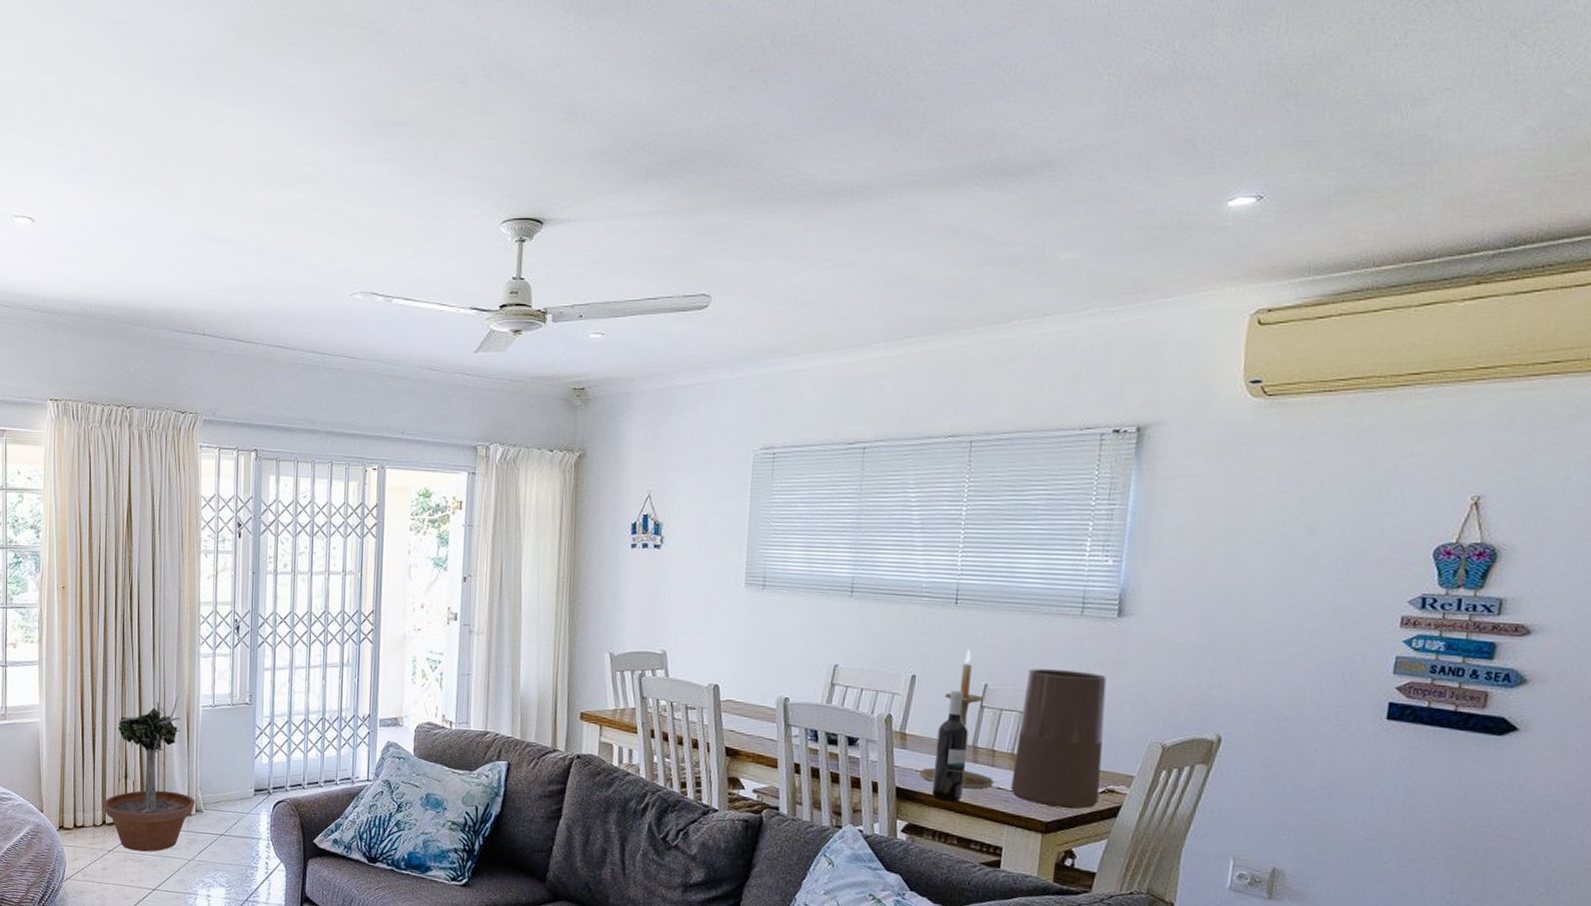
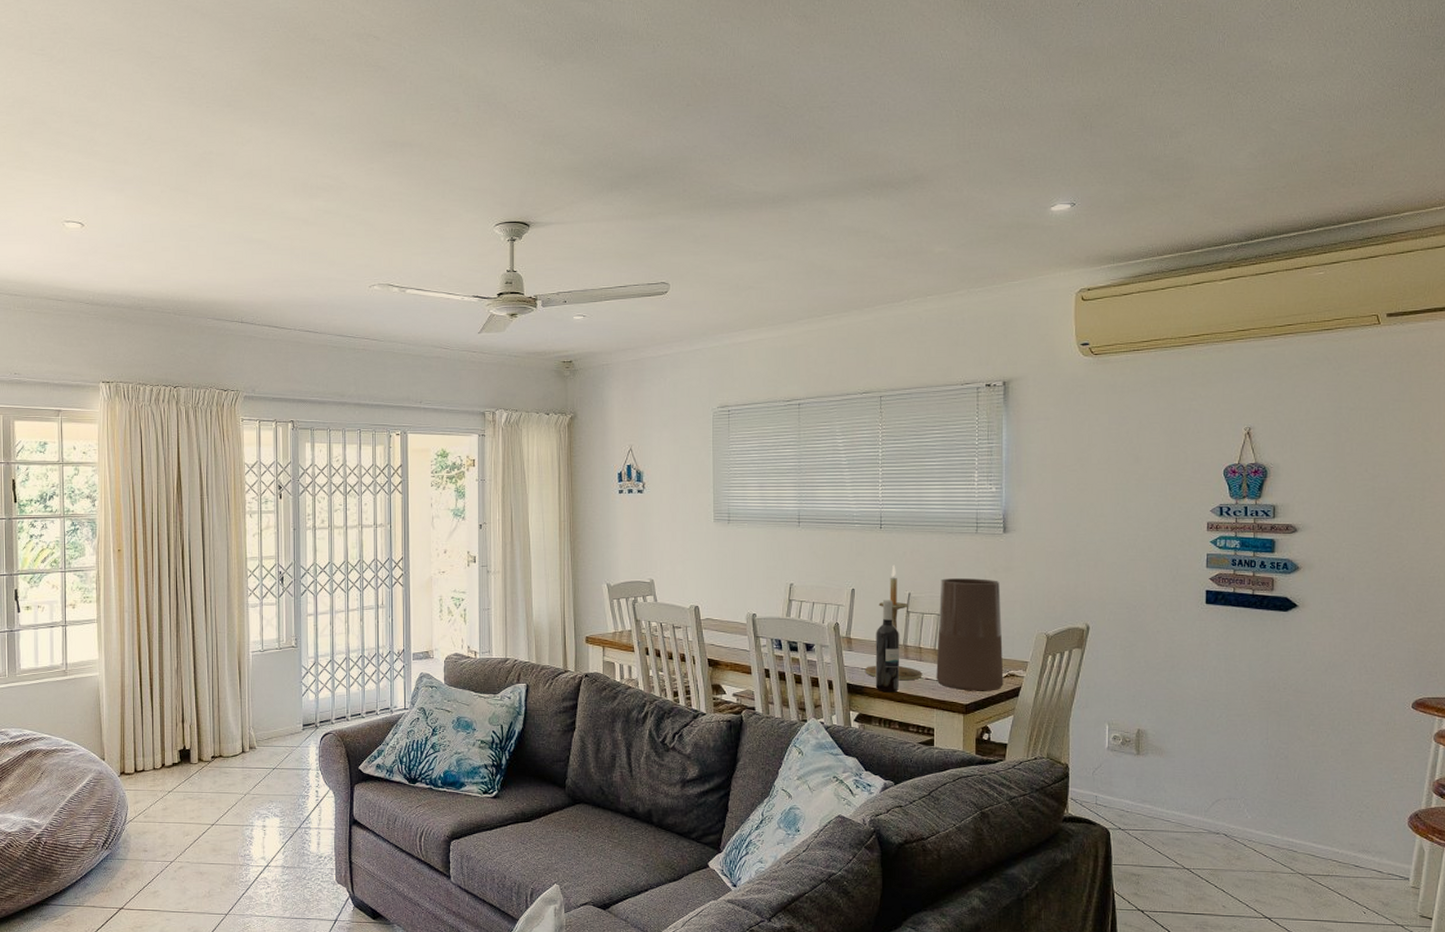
potted tree: present [102,696,195,852] -> none [161,644,249,790]

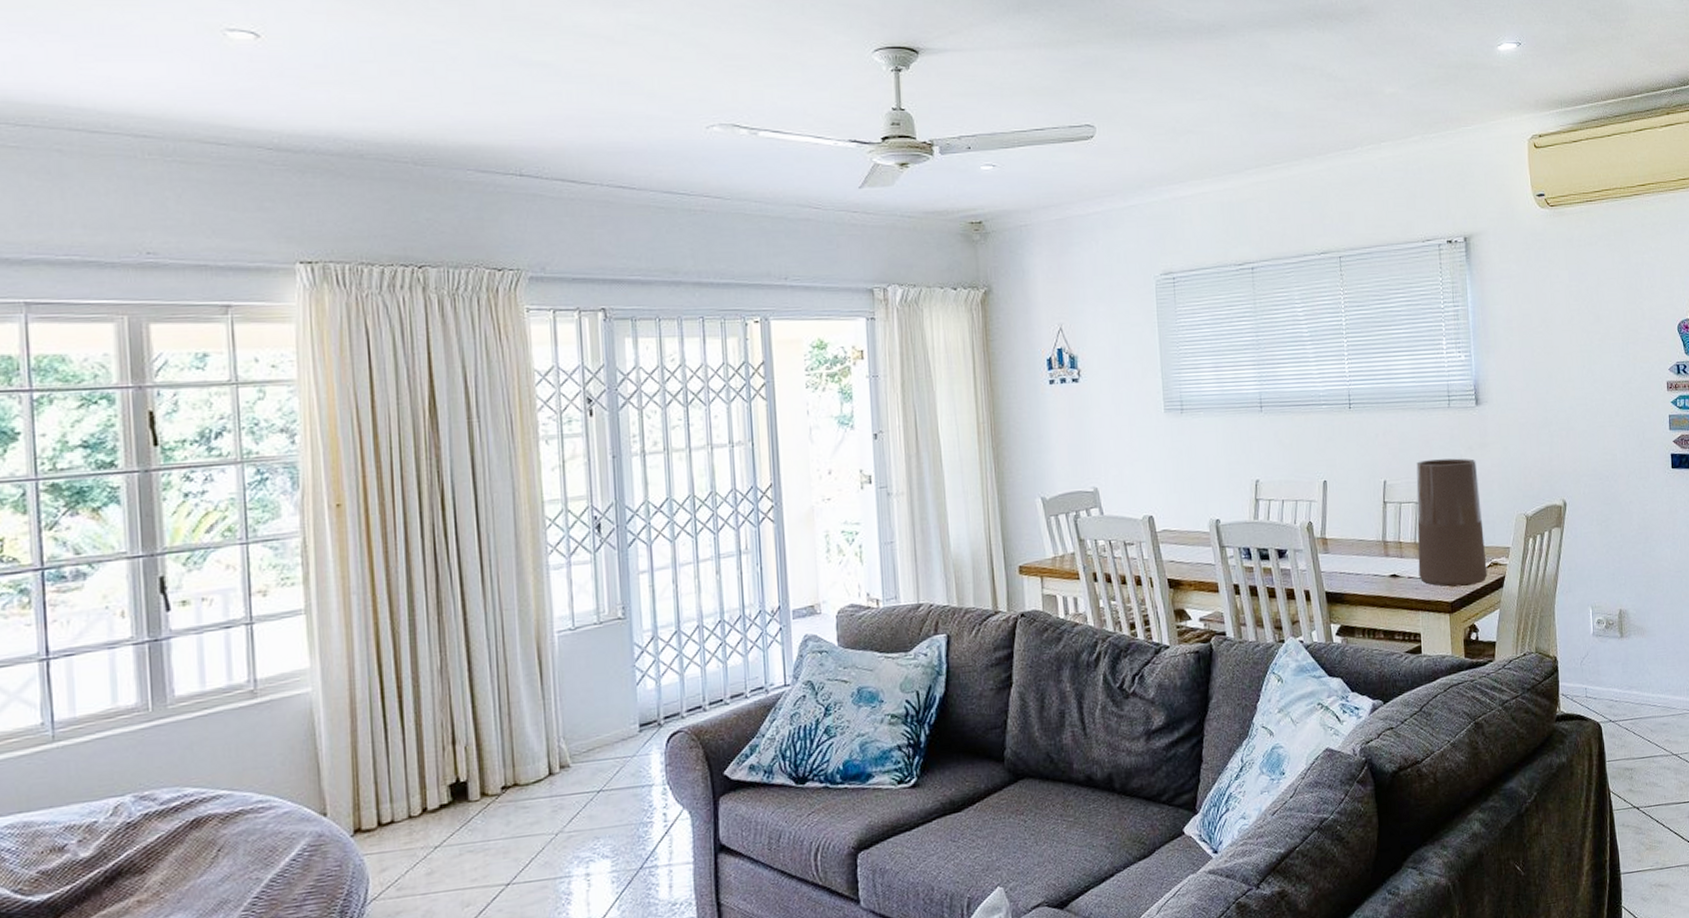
candlestick: present [864,565,922,681] -> none [1343,449,1405,583]
wine bottle: present [875,600,900,693] -> none [1352,490,1382,598]

